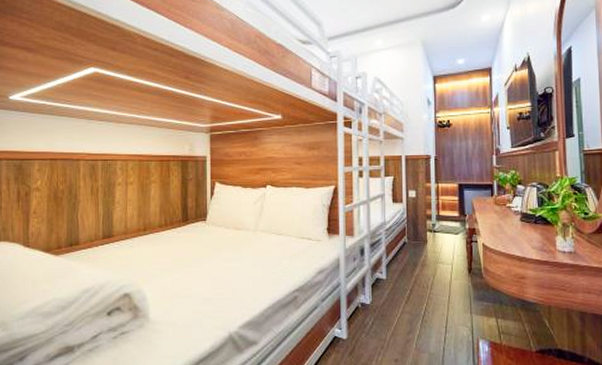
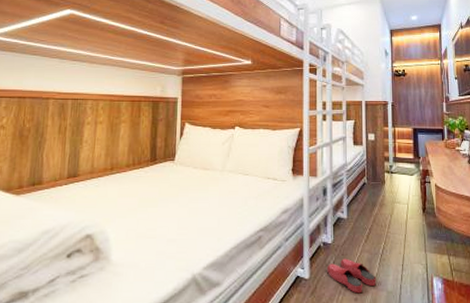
slippers: none [365,319,418,355] -> present [326,258,376,294]

